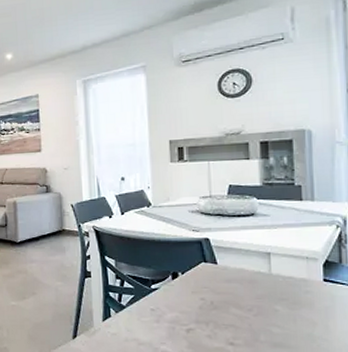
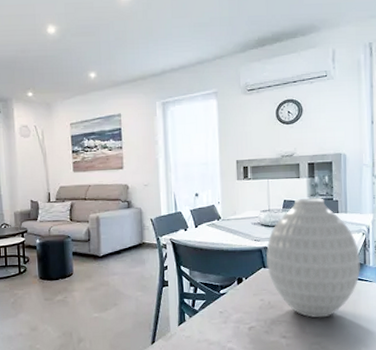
vase: none [206,182,335,325] -> present [265,197,361,318]

